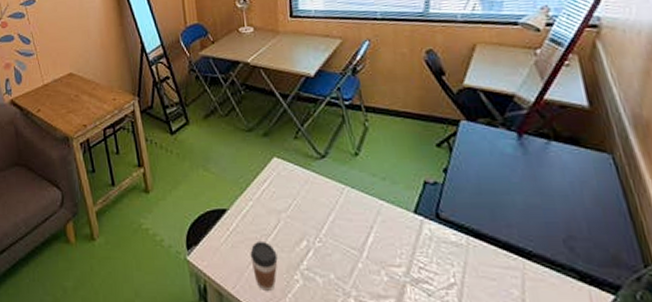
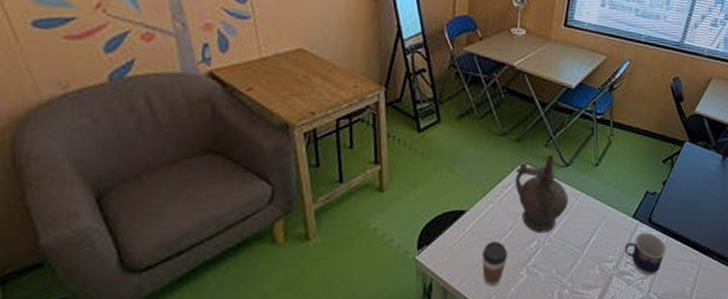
ceremonial vessel: none [269,147,333,233] -> present [515,155,569,233]
cup: none [412,231,471,286] -> present [624,232,667,276]

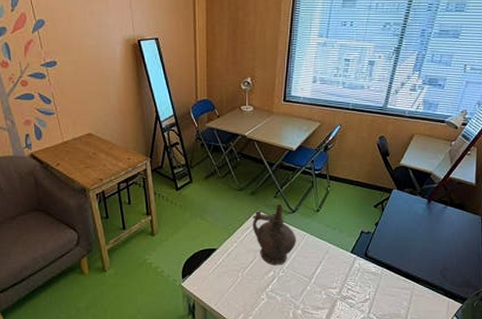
coffee cup: present [482,240,508,287] -> none [231,271,251,307]
cup: present [624,232,667,276] -> none [345,265,383,300]

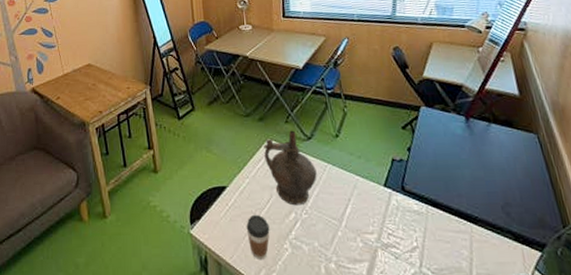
coffee cup: none [231,271,251,307] -> present [246,214,270,261]

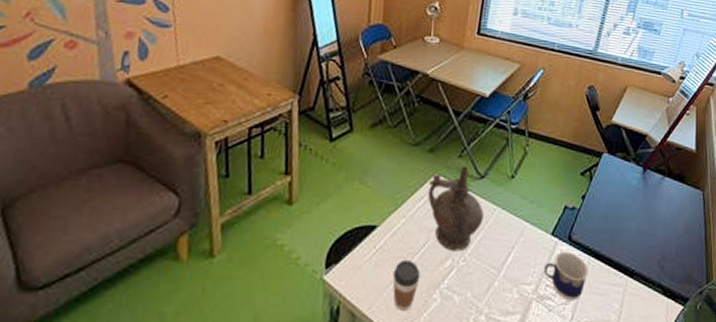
cup: none [382,201,430,249] -> present [543,251,589,301]

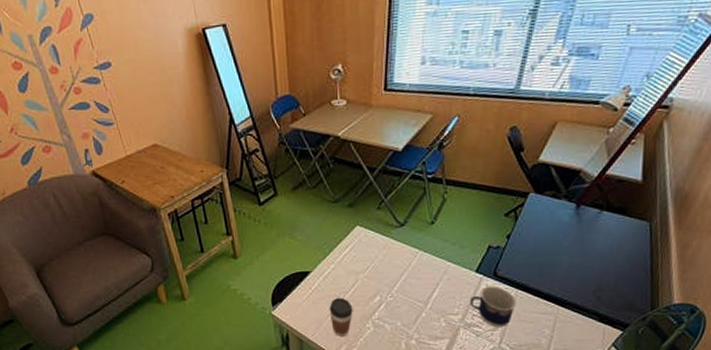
ceremonial vessel: present [428,166,484,252] -> none [352,217,407,290]

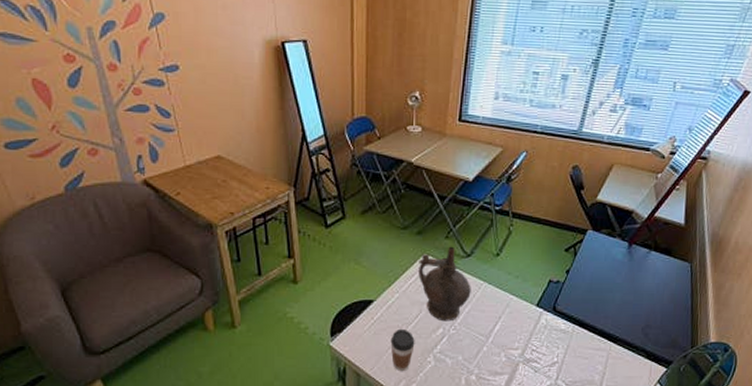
ceremonial vessel: none [352,217,407,290] -> present [418,246,471,322]
cup: present [469,286,517,328] -> none [529,320,574,364]

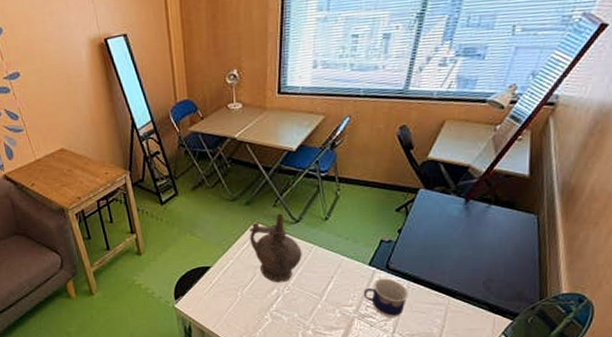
coffee cup: present [390,328,415,372] -> none [229,290,252,329]
cup: none [529,320,574,364] -> present [363,278,409,318]

